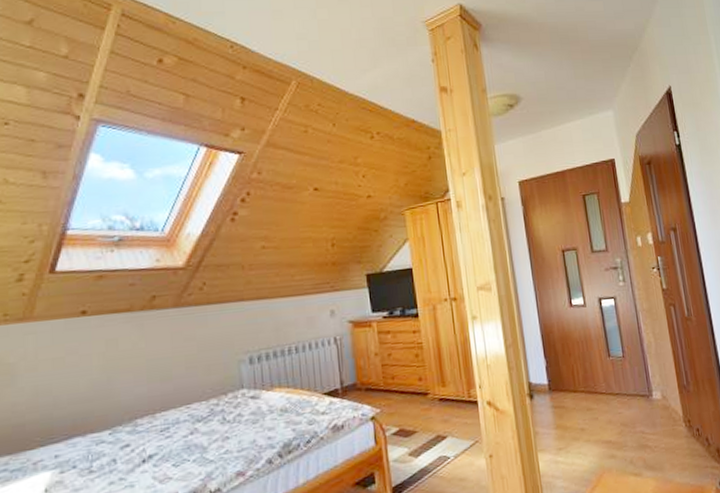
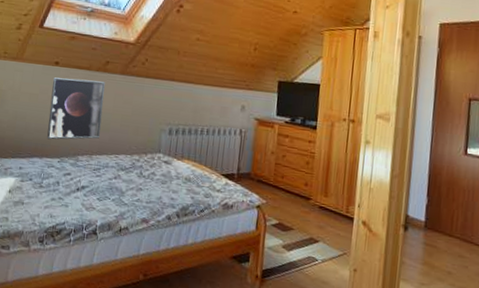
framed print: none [81,320,160,410] -> present [47,77,105,140]

